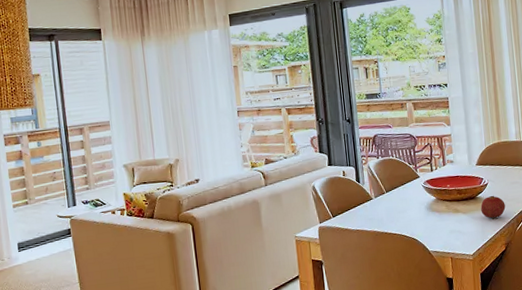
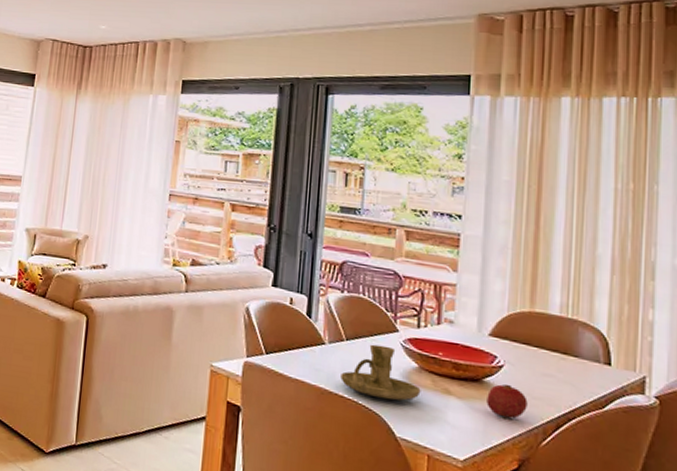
candle holder: none [387,189,440,228] -> present [340,344,421,401]

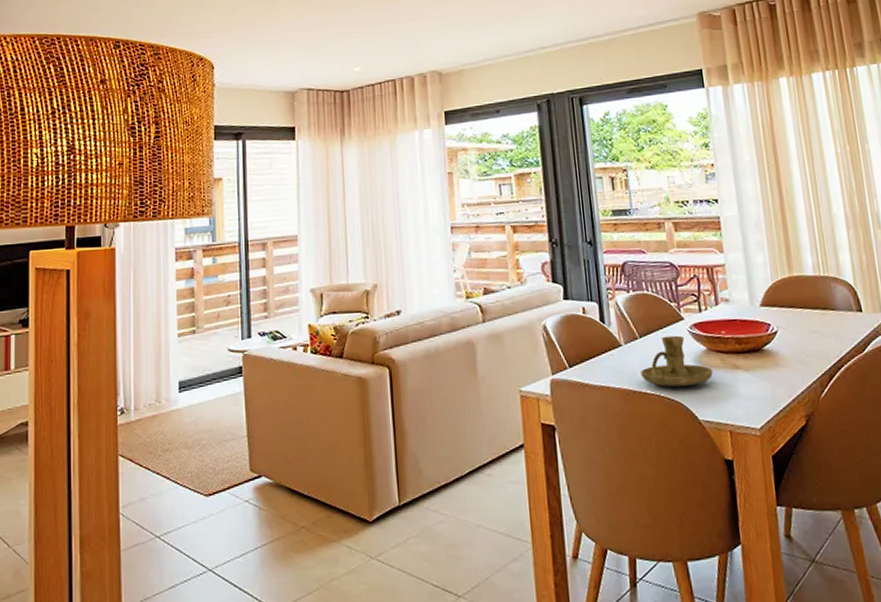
fruit: present [486,384,528,419] -> none [769,347,804,380]

